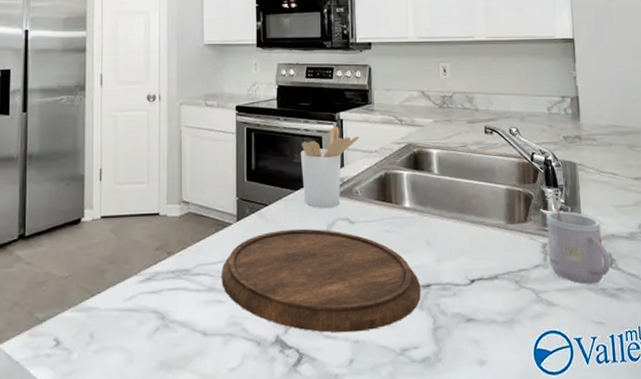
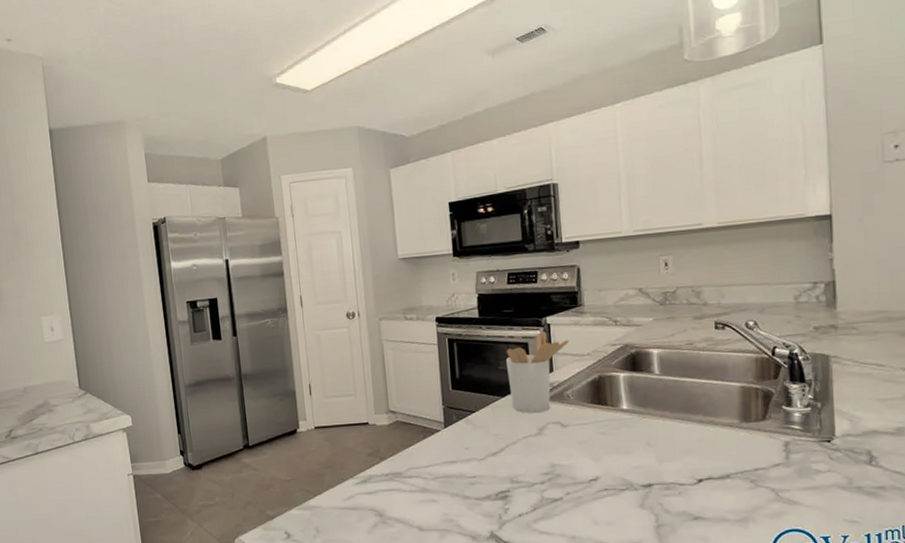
cutting board: present [221,228,421,333] -> none [432,433,642,530]
mug: present [546,195,611,285] -> none [790,391,869,483]

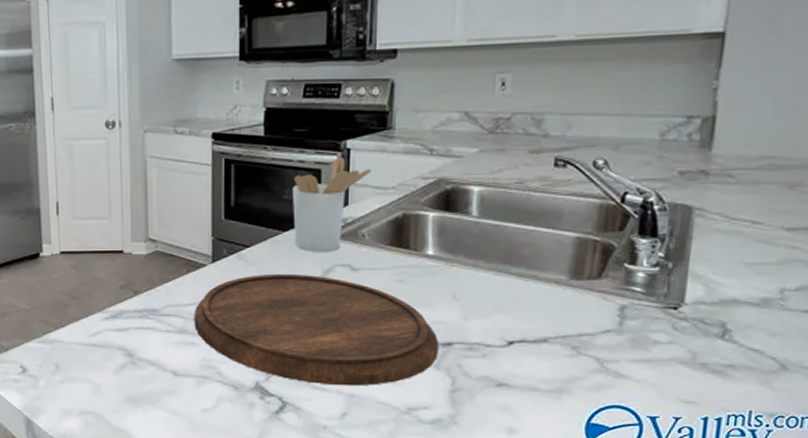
cutting board: none [432,433,642,530] -> present [194,273,439,386]

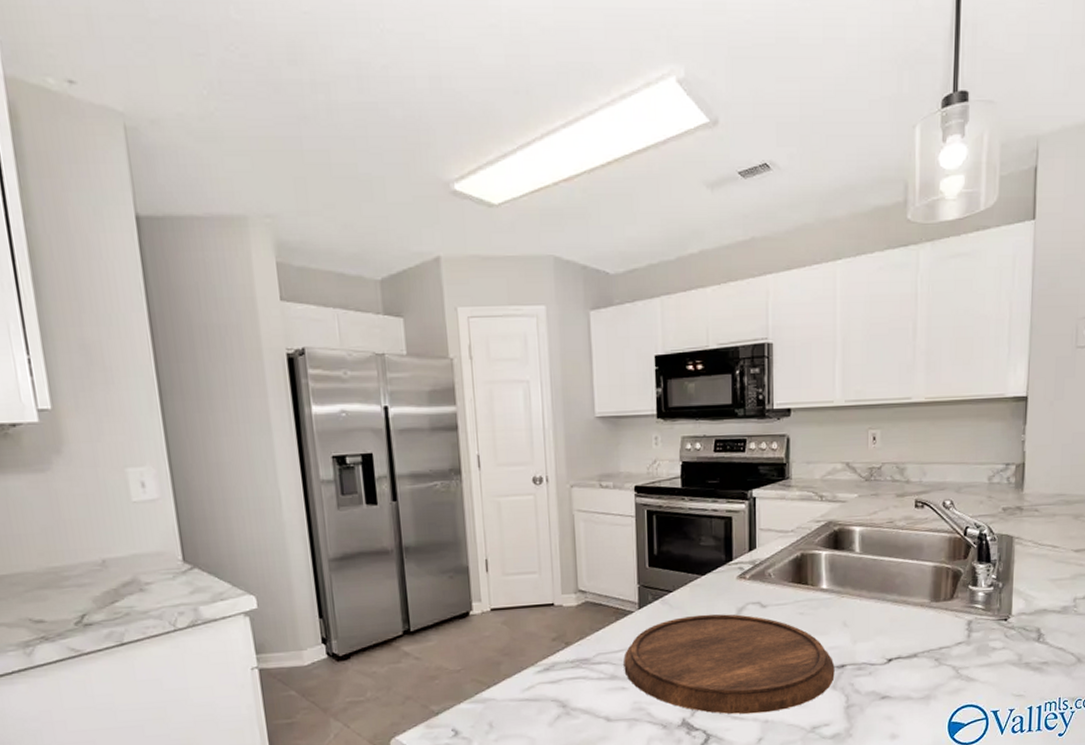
utensil holder: present [291,158,371,253] -> none [707,506,774,594]

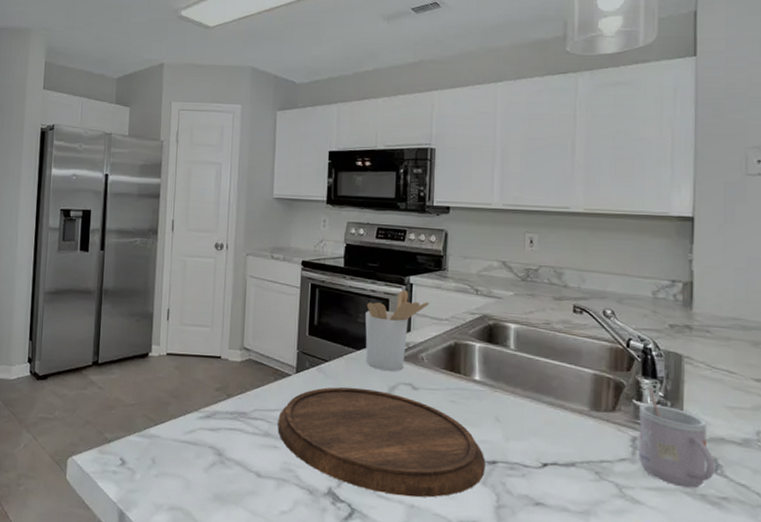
utensil holder: none [707,506,774,594] -> present [365,290,429,372]
mug: none [973,571,1038,660] -> present [639,386,715,489]

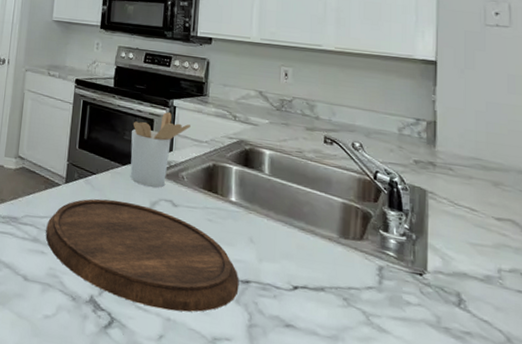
mug: present [639,386,715,489] -> none [385,218,458,321]

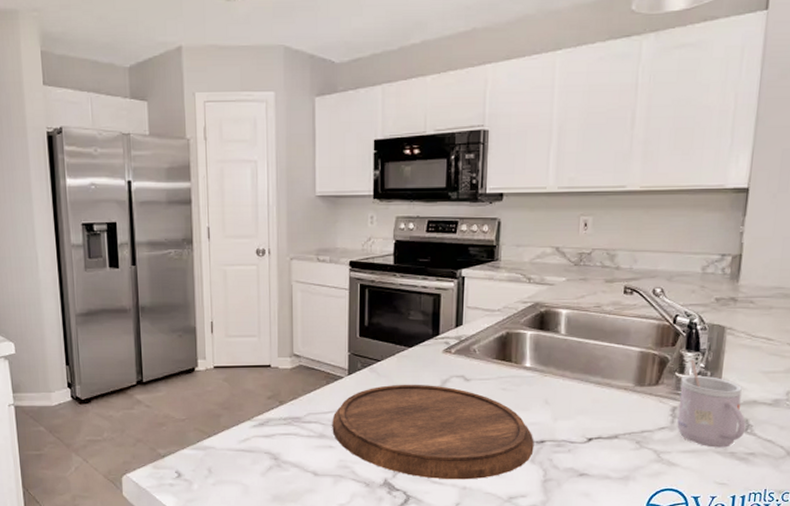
utensil holder: present [130,112,190,189] -> none [416,284,481,366]
mug: none [385,218,458,321] -> present [677,359,746,448]

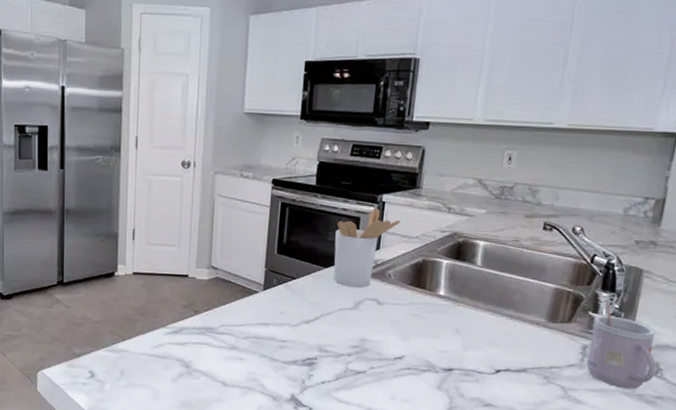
cutting board: present [332,384,534,480] -> none [244,303,443,402]
utensil holder: none [416,284,481,366] -> present [333,209,400,289]

